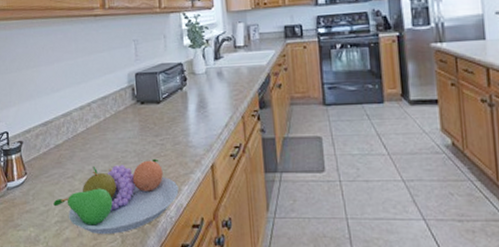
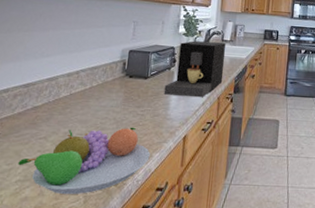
coffee maker: none [179,50,244,119] -> present [163,41,225,98]

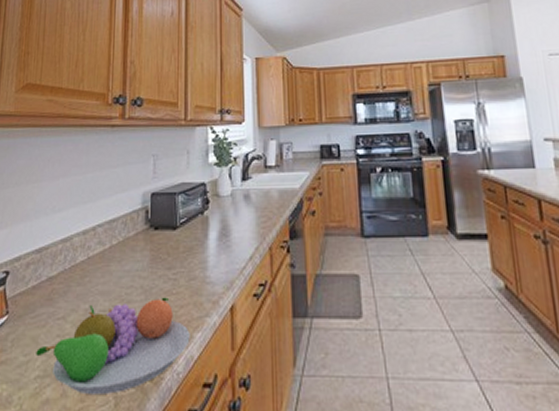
coffee maker: present [163,41,225,98] -> none [198,170,273,250]

